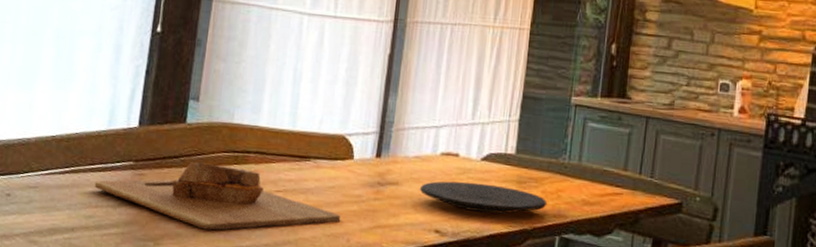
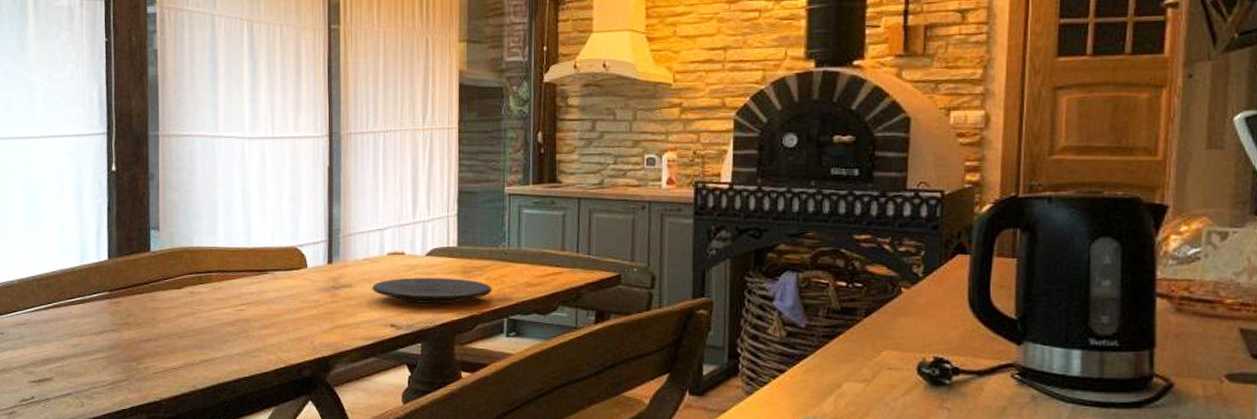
cutting board: present [94,162,341,231] -> none [76,286,303,346]

